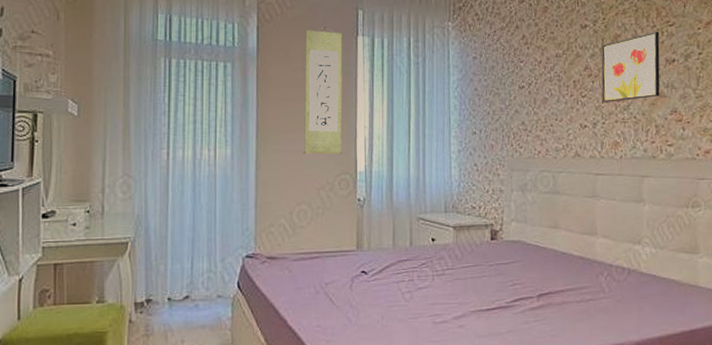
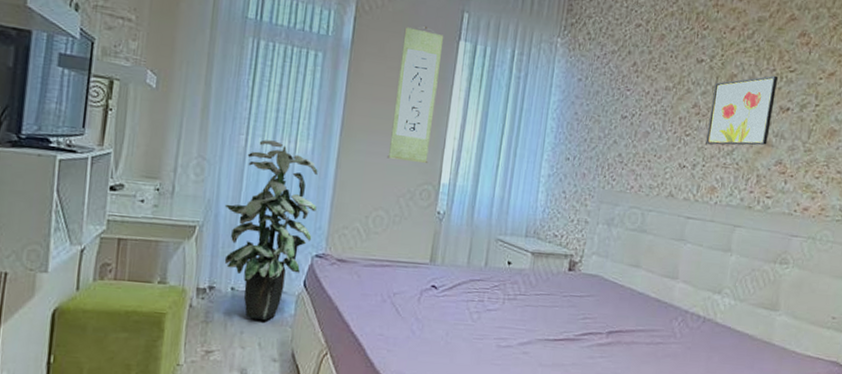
indoor plant: none [153,151,242,326] -> present [224,139,318,320]

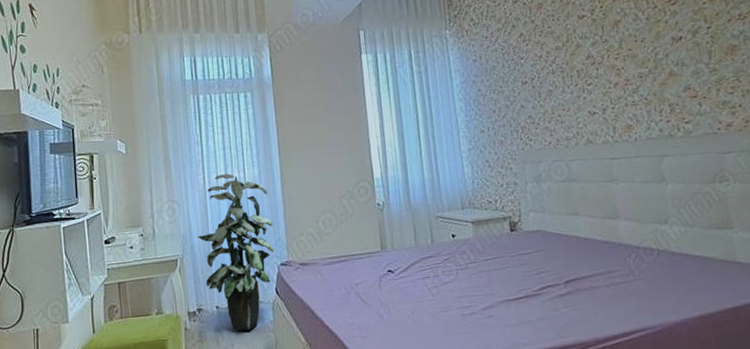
wall scroll: present [387,26,444,163] -> none [313,49,359,167]
wall art: present [706,75,779,146] -> none [602,11,670,88]

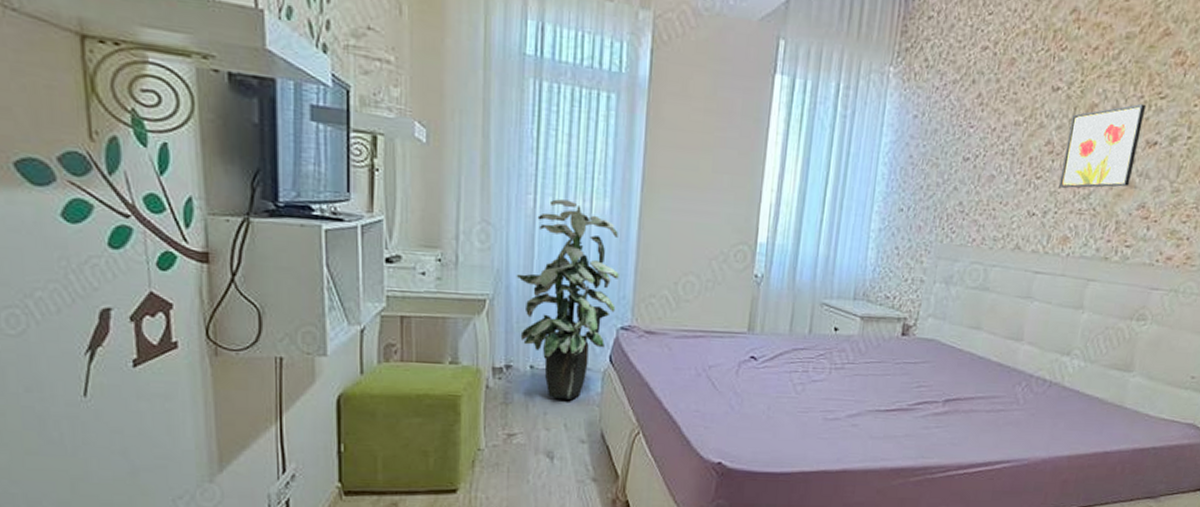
wall art: none [602,11,670,88] -> present [1059,103,1147,189]

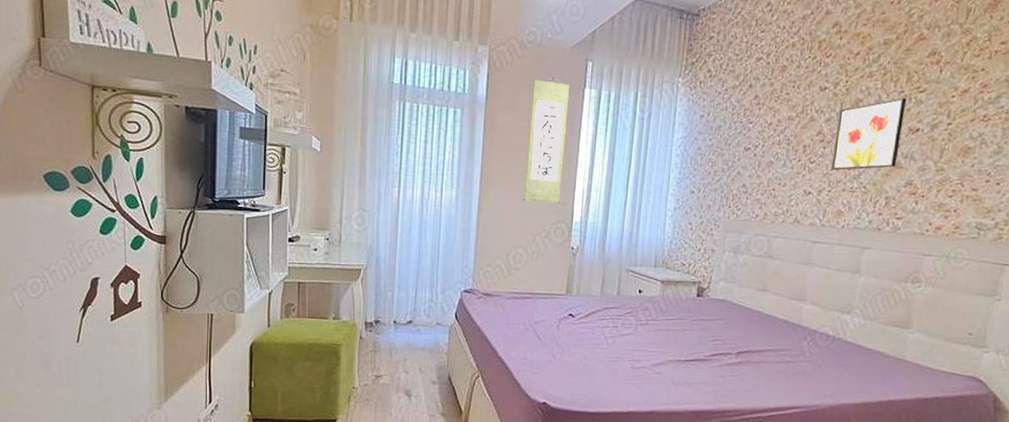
indoor plant: present [516,199,619,399] -> none [384,191,463,348]
wall scroll: none [696,57,757,220] -> present [523,77,570,203]

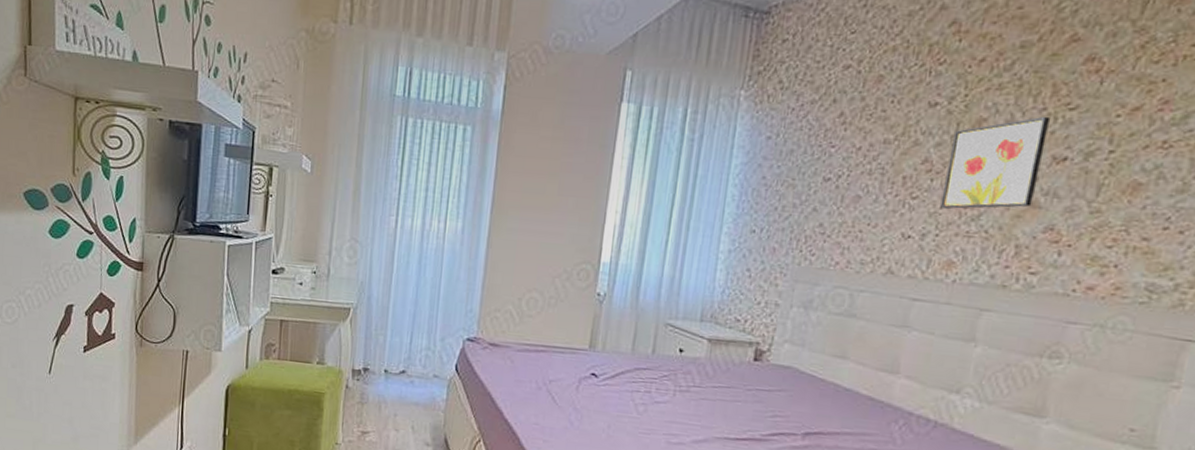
wall scroll: present [523,77,570,203] -> none [541,88,604,240]

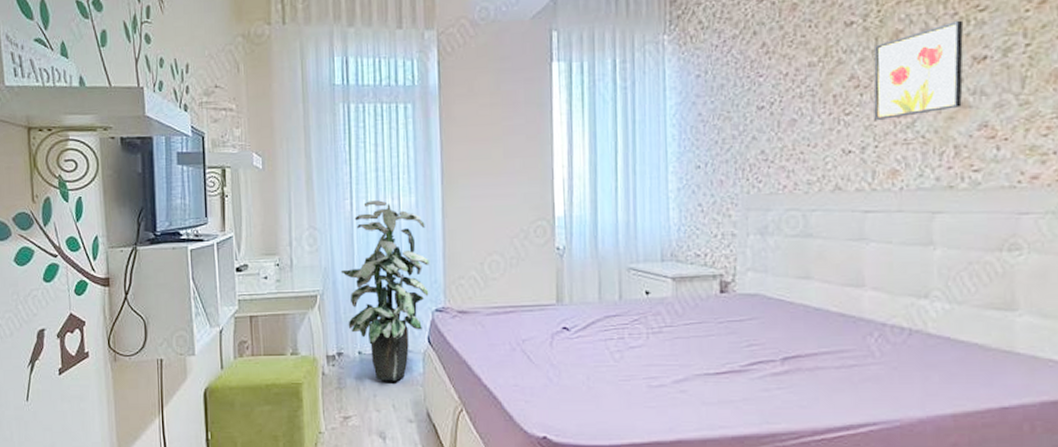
indoor plant: none [377,220,468,403] -> present [340,200,429,381]

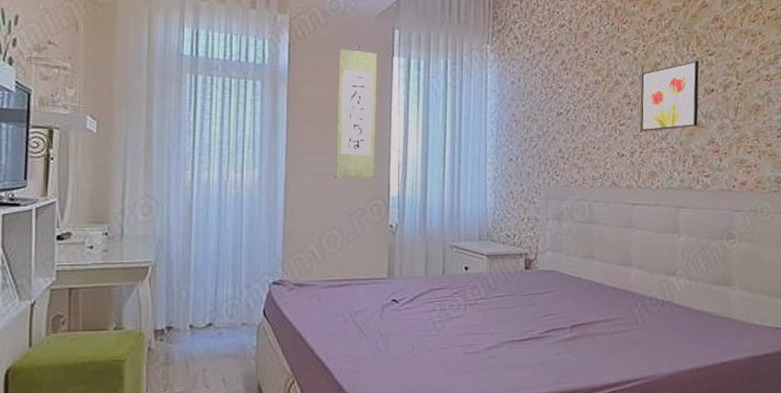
indoor plant: present [340,200,429,381] -> none [176,172,269,355]
wall scroll: none [491,54,538,199] -> present [334,45,378,178]

